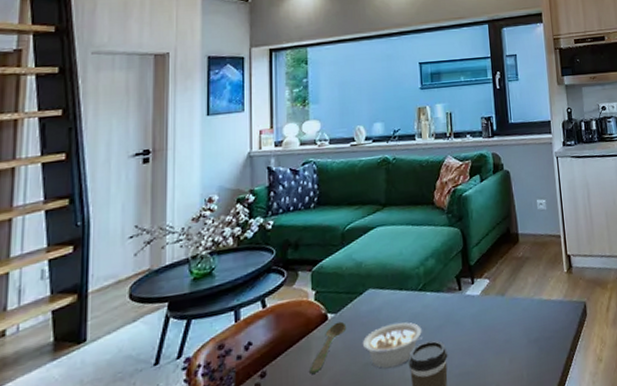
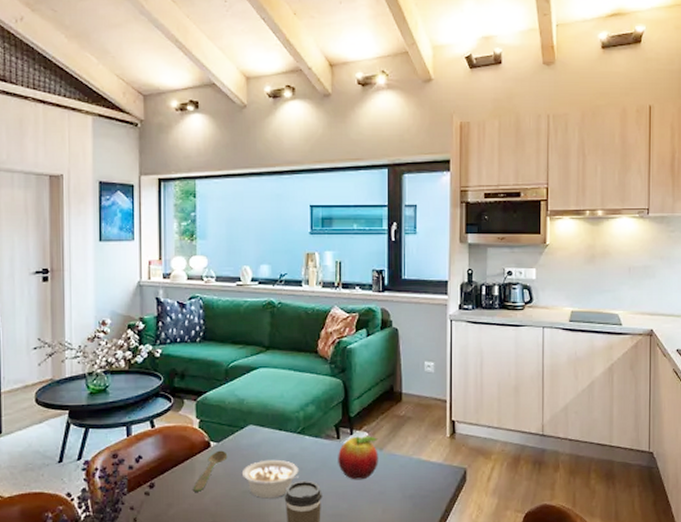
fruit: none [461,282,502,332] -> present [338,436,378,480]

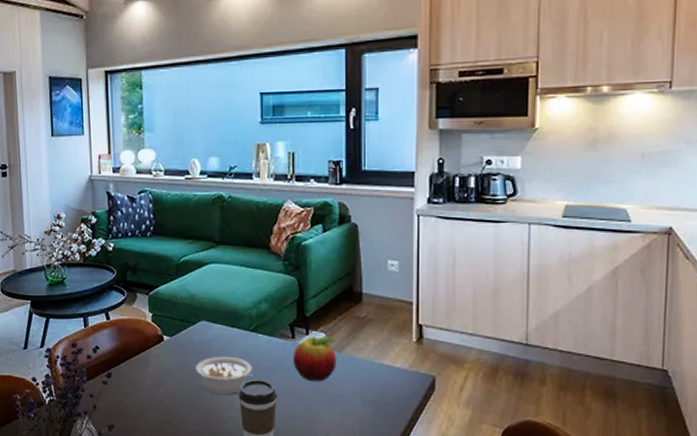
spoon: present [193,450,228,492] -> none [148,345,181,384]

